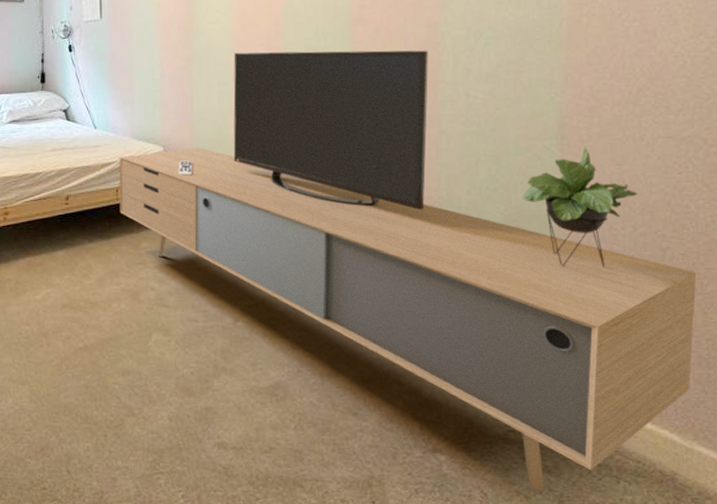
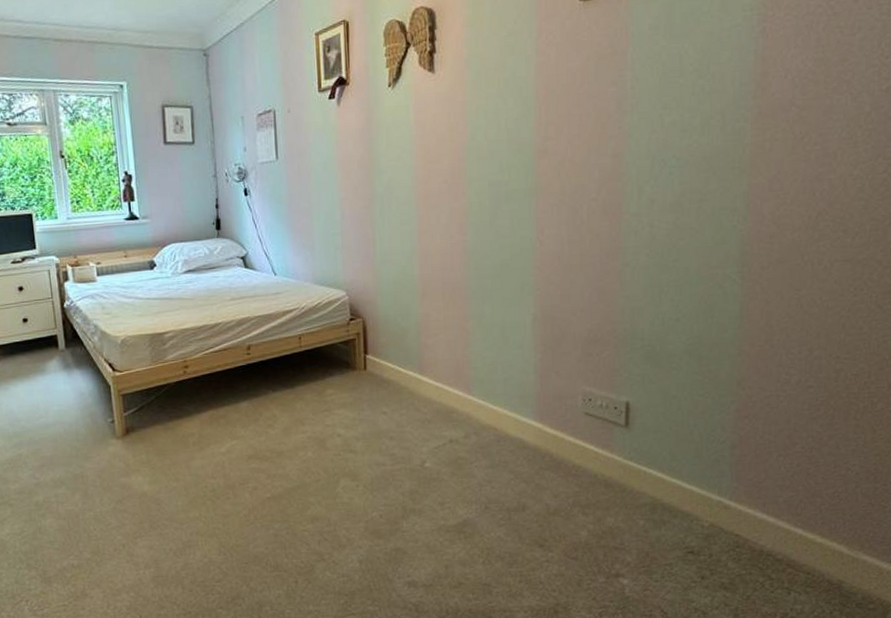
media console: present [119,50,697,491] -> none [301,181,868,607]

